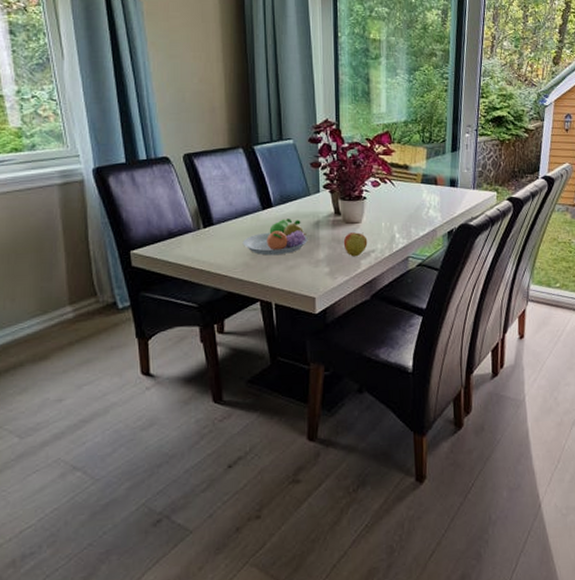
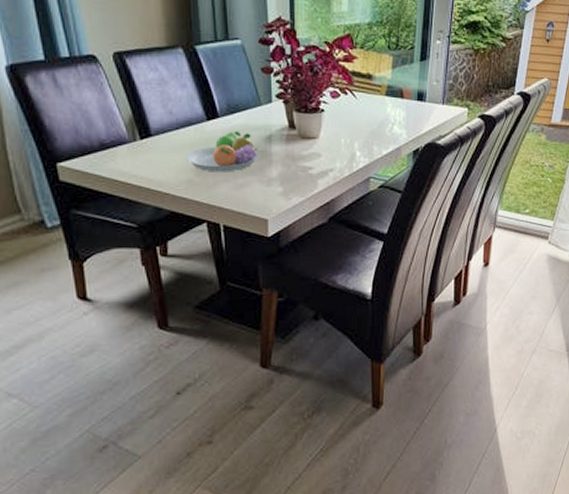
apple: present [343,232,368,257] -> none [298,149,325,176]

